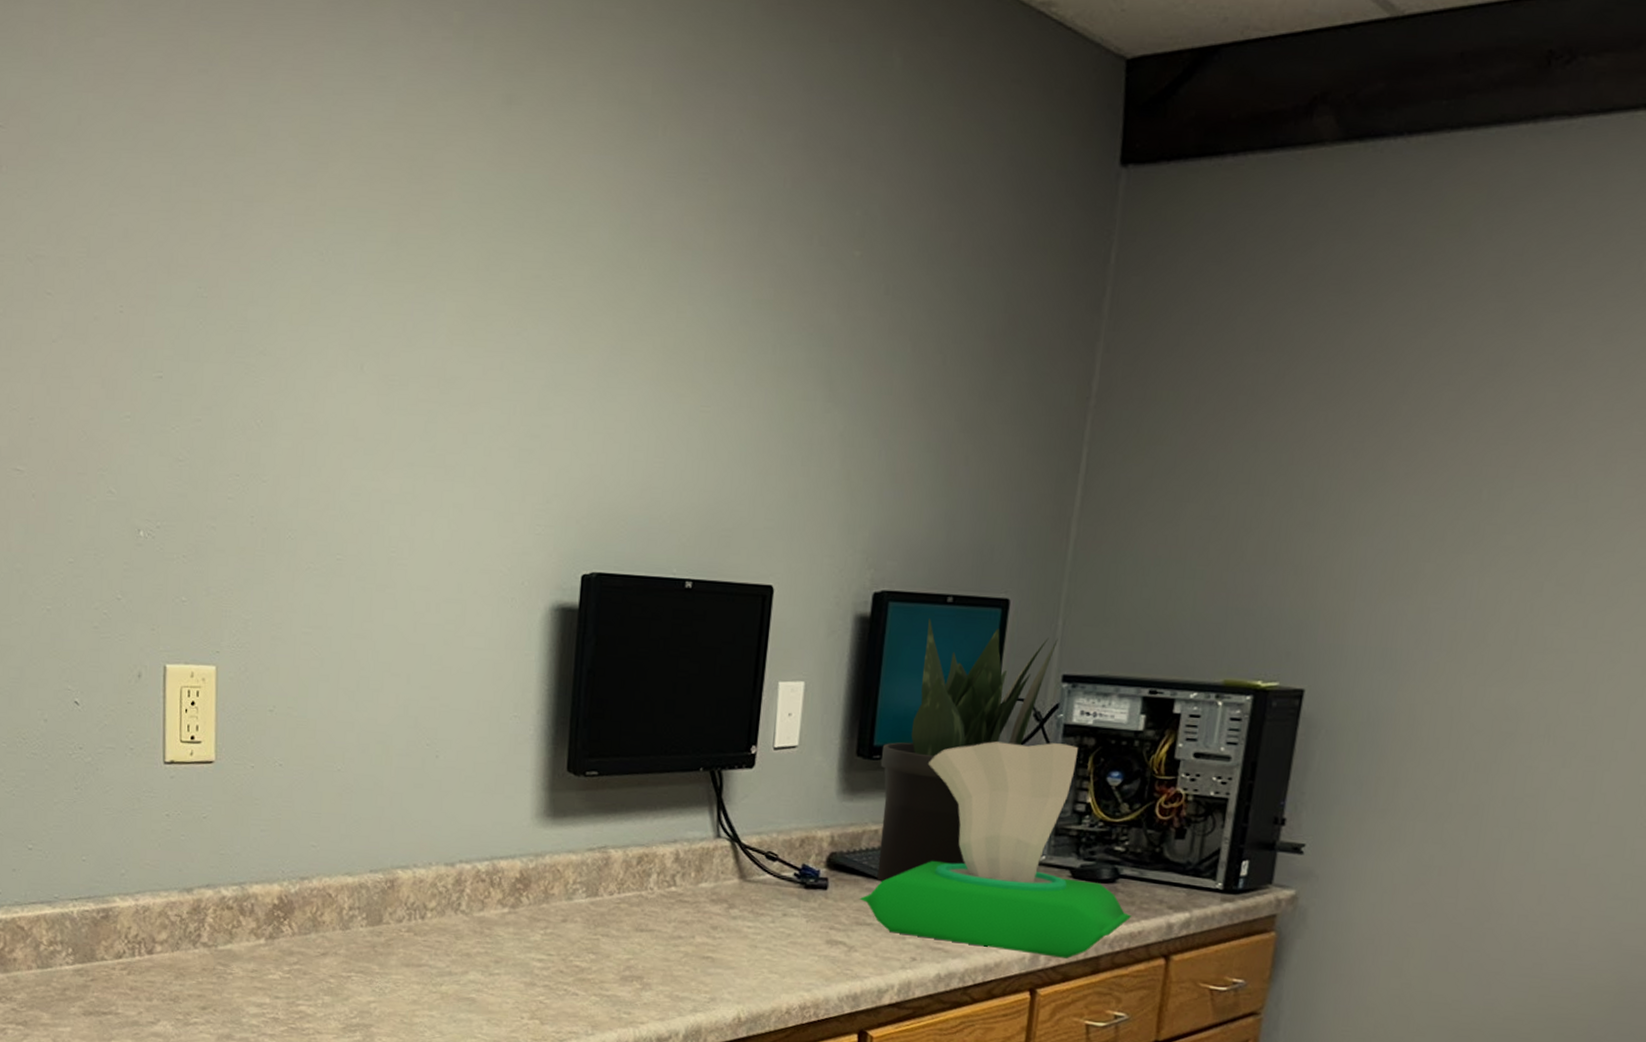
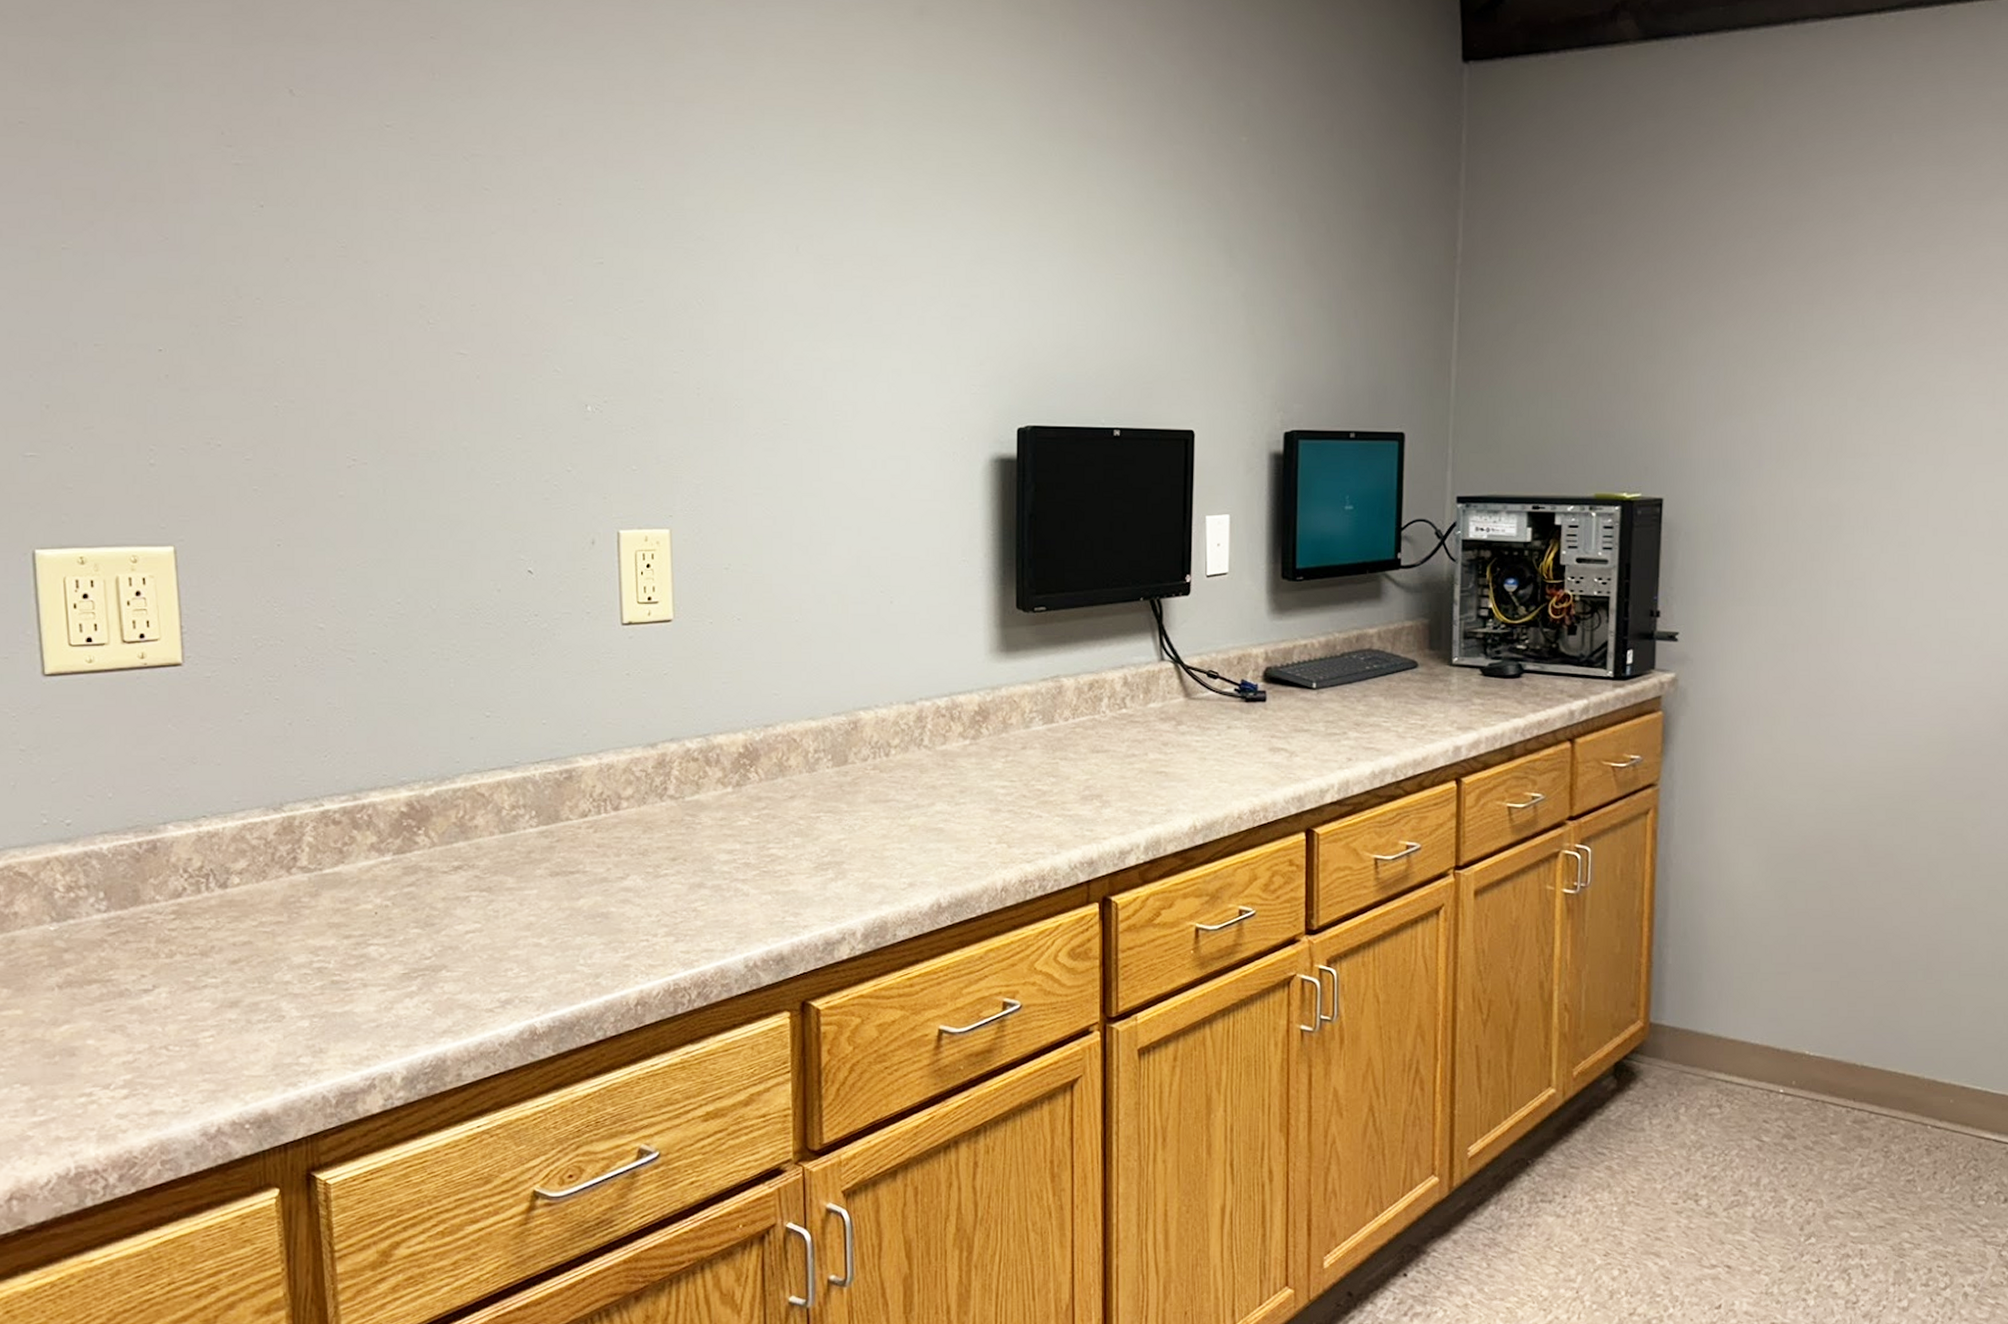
wet wipes pack: present [859,741,1132,960] -> none [1295,557,1538,749]
planter: present [877,618,1058,882] -> none [1304,453,1450,691]

